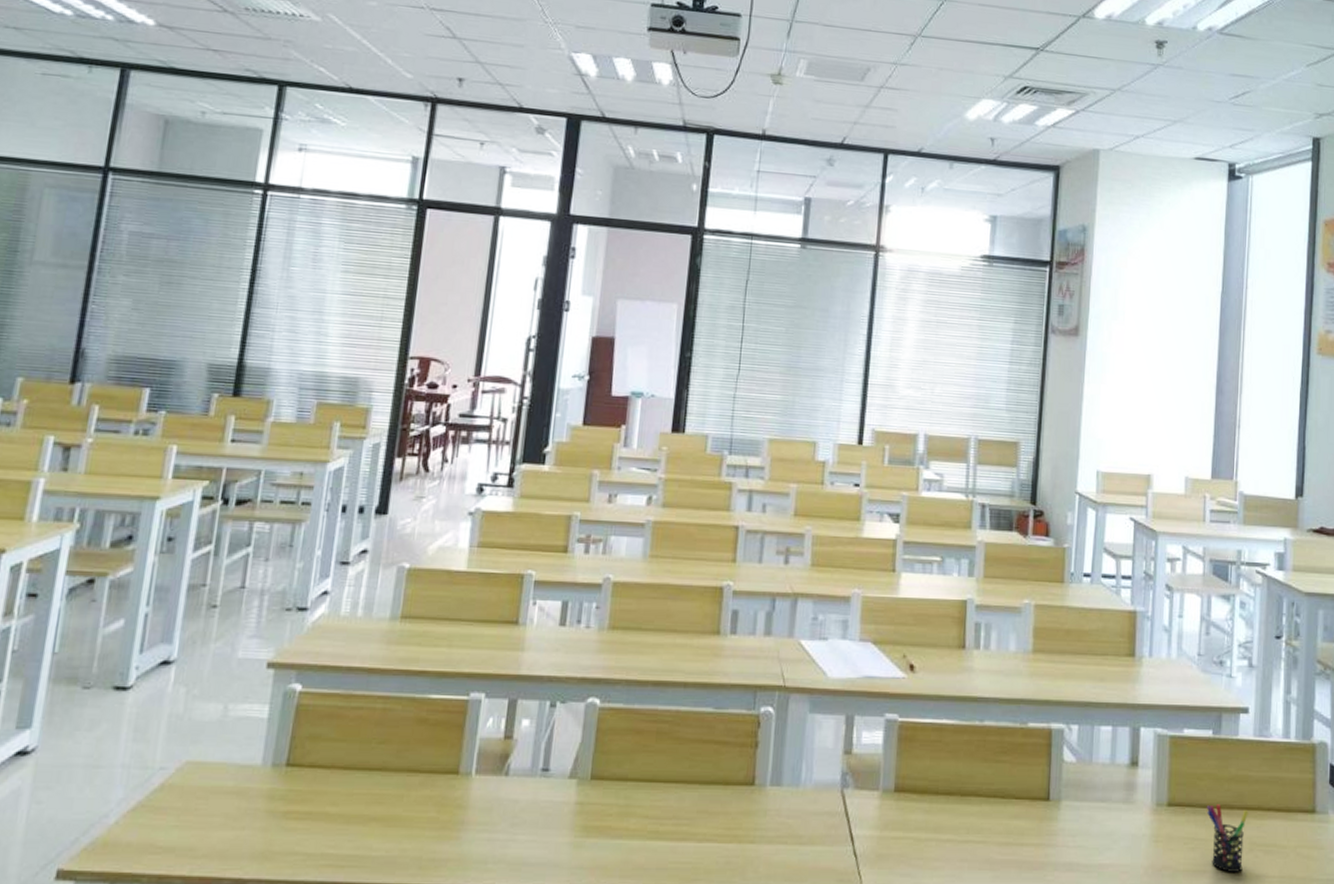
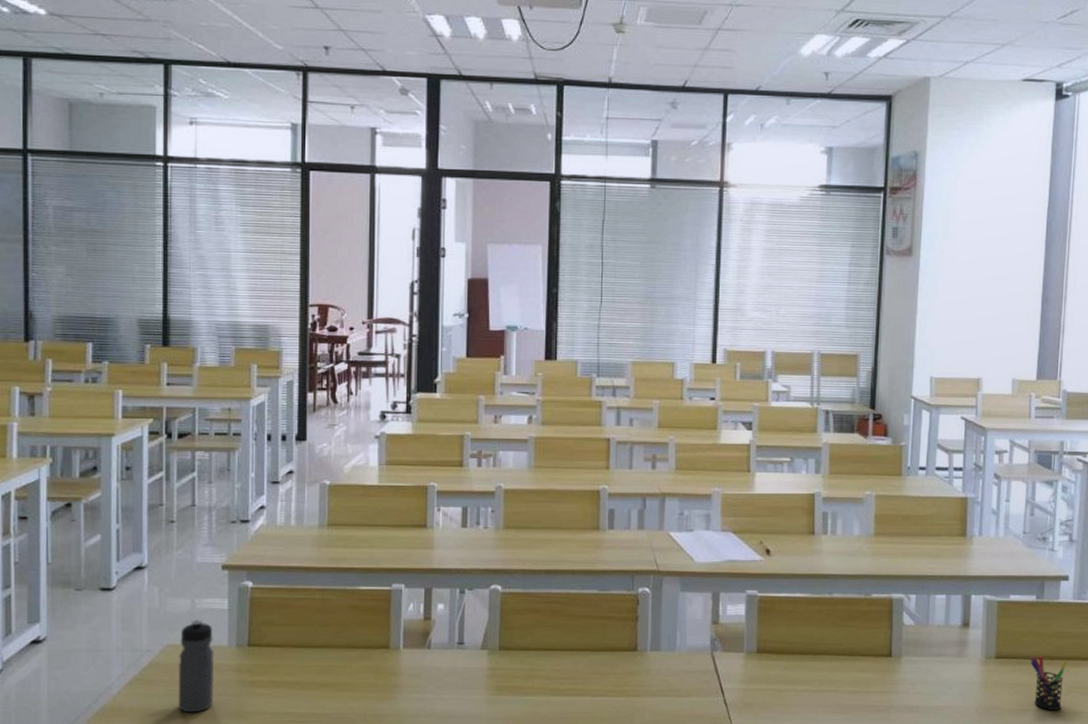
water bottle: none [188,730,246,852] -> present [178,619,215,713]

